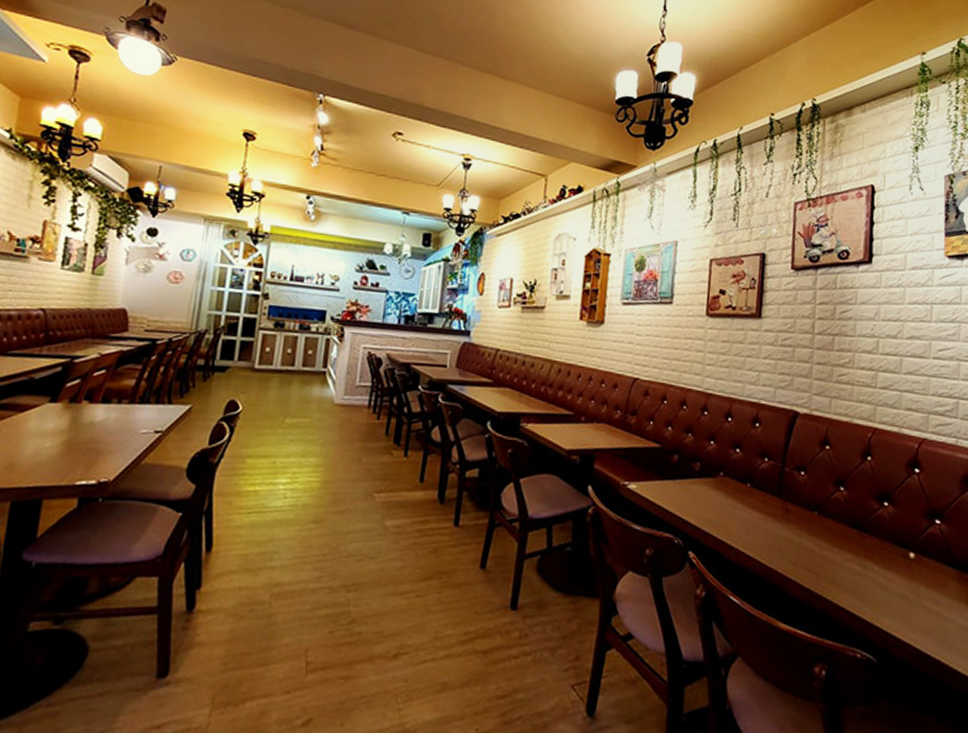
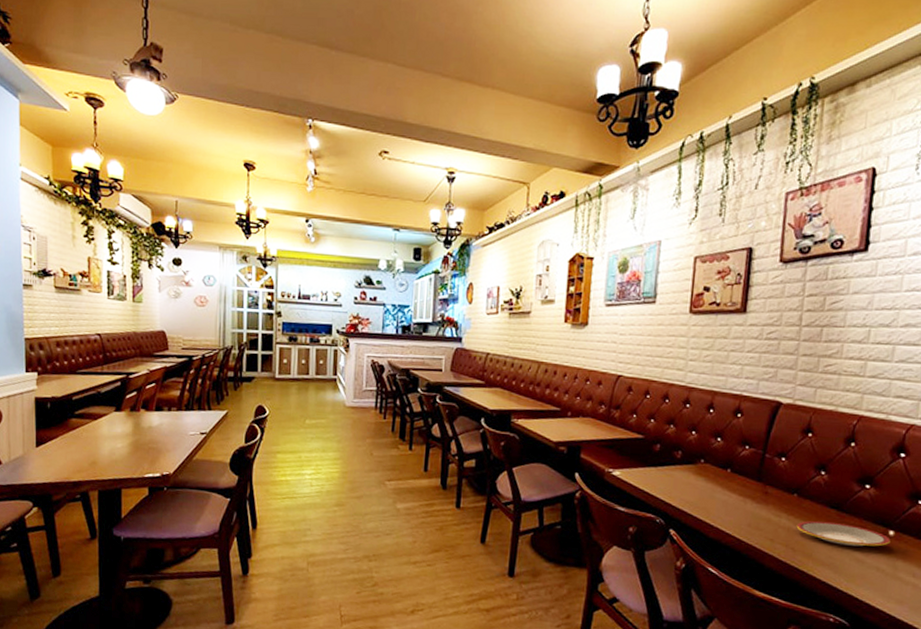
plate: none [818,541,911,571] -> present [796,521,891,547]

